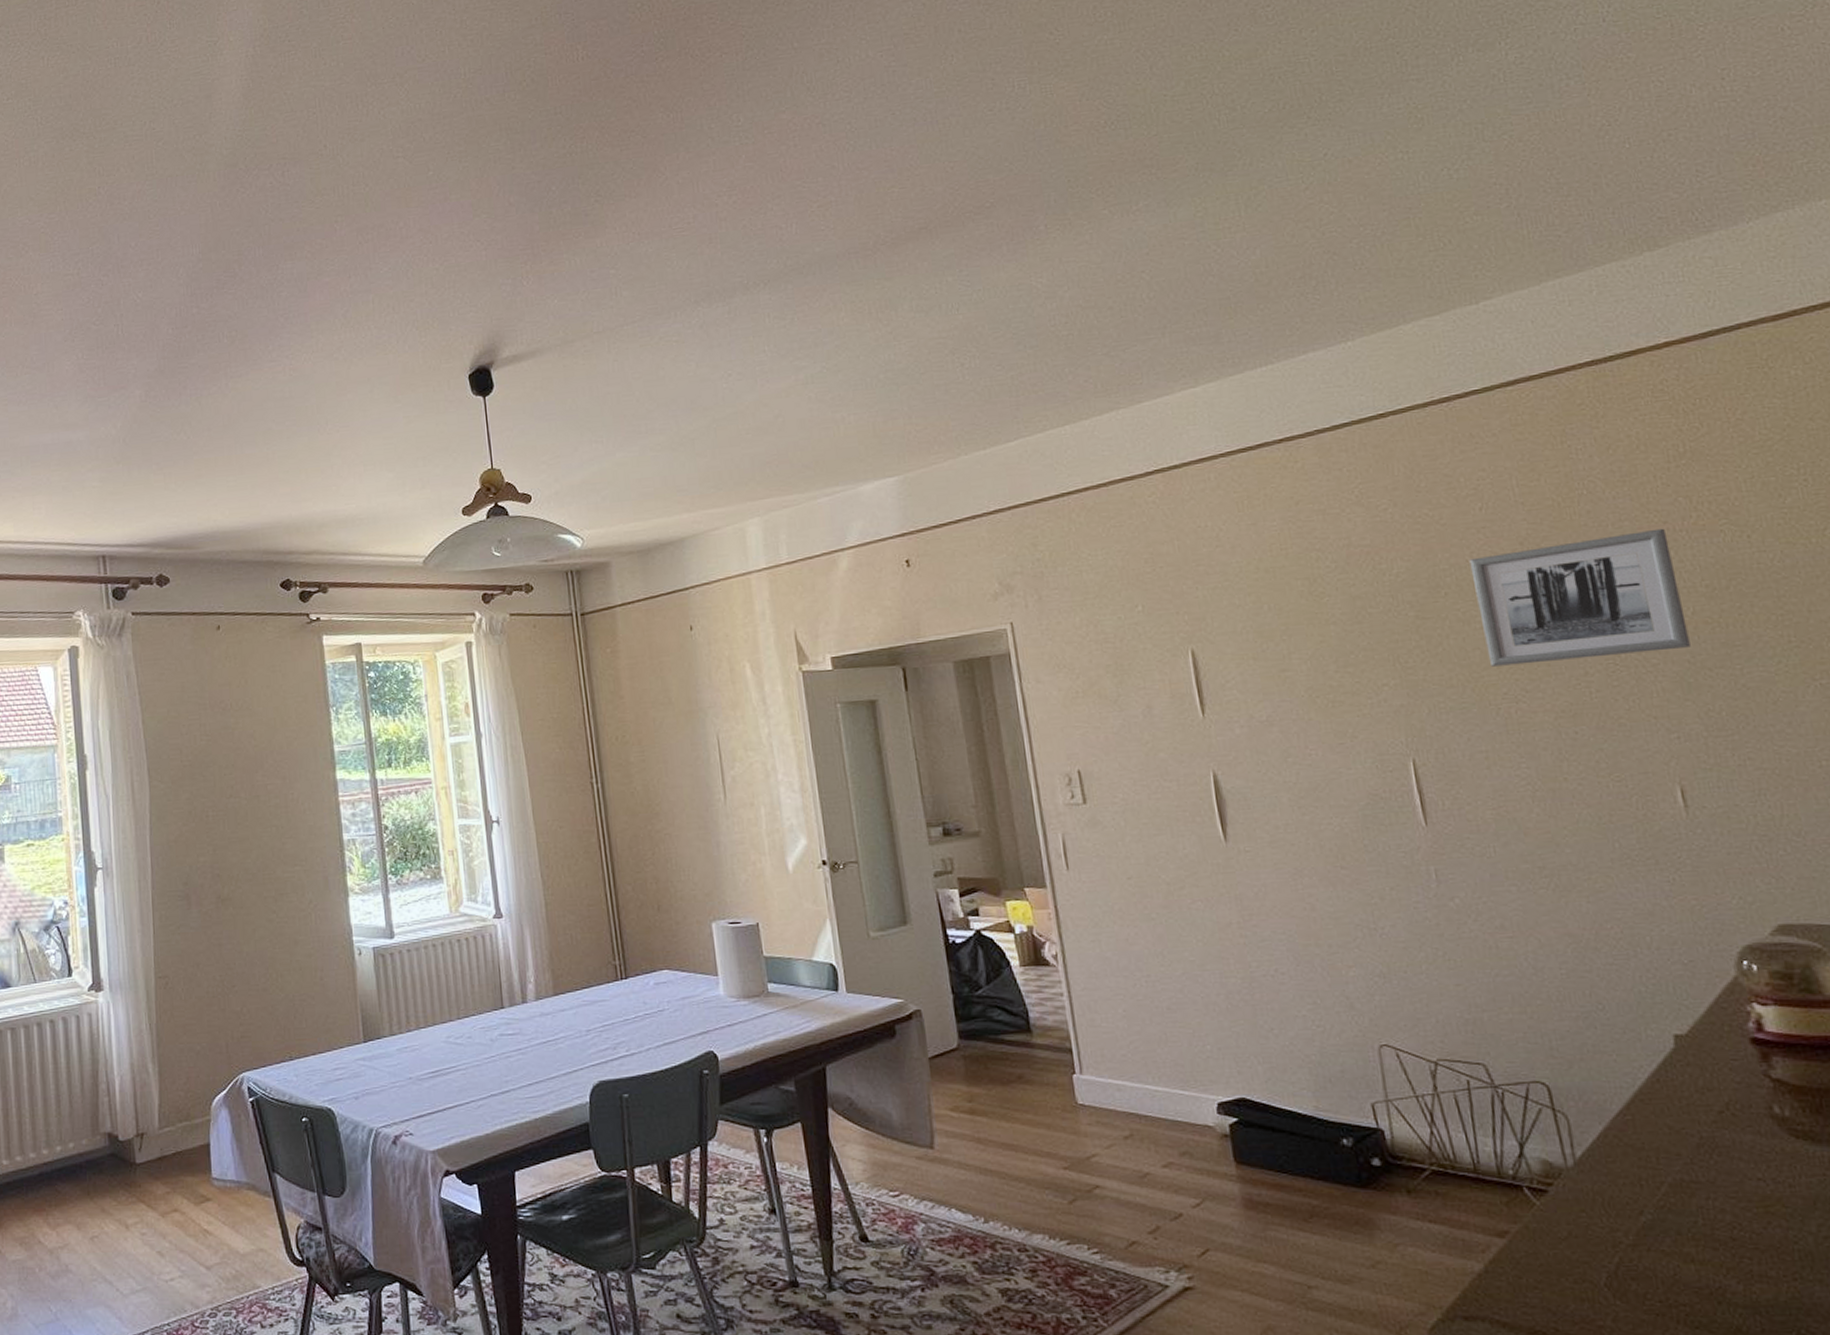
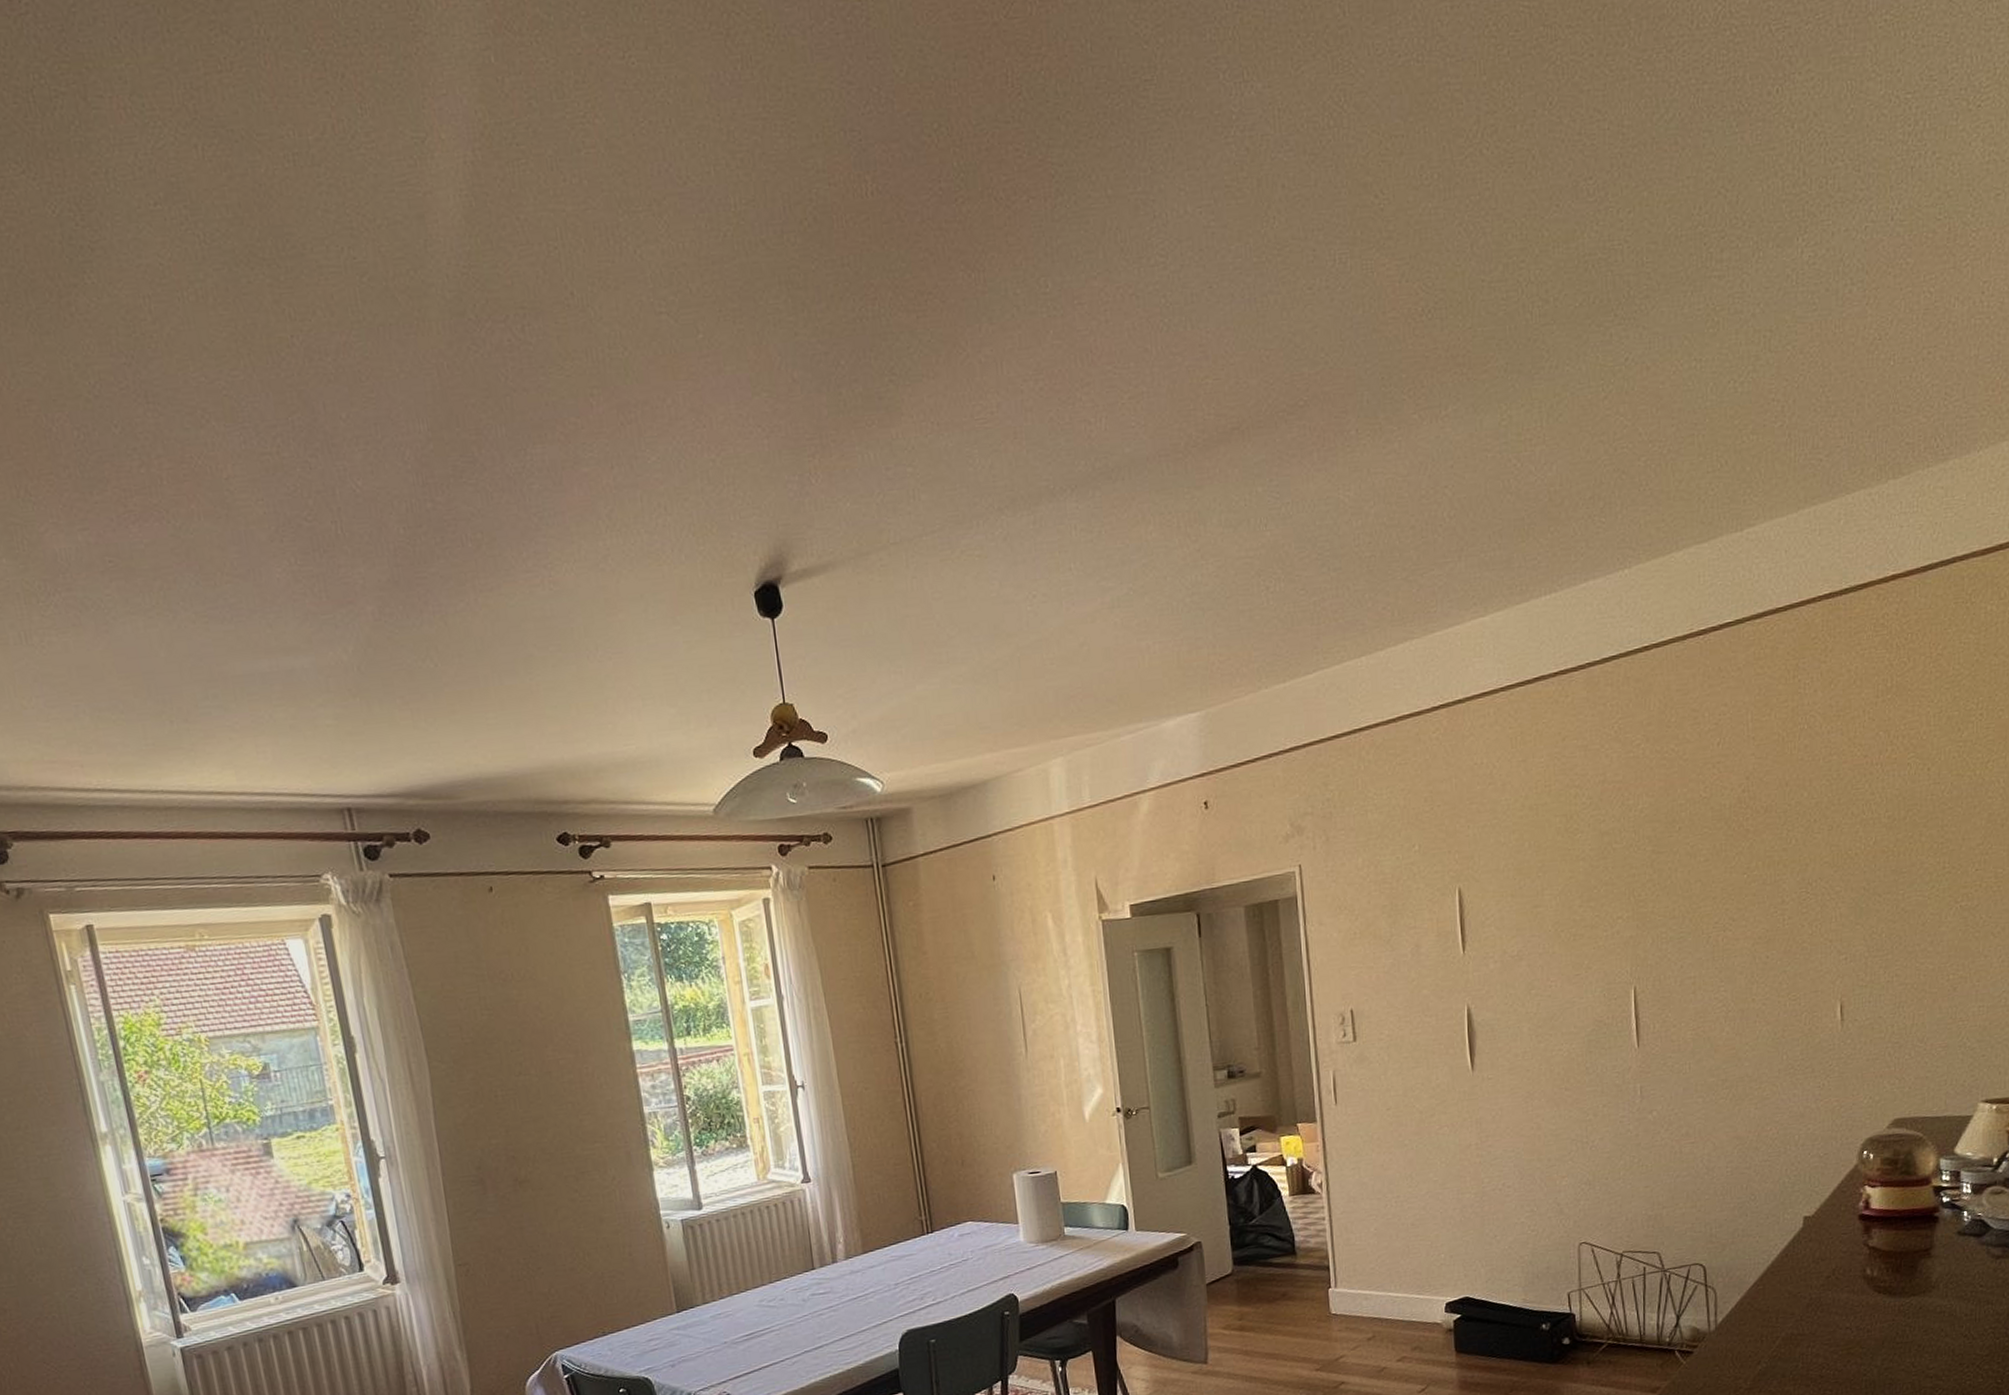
wall art: present [1469,528,1691,667] -> none [1703,762,1868,898]

